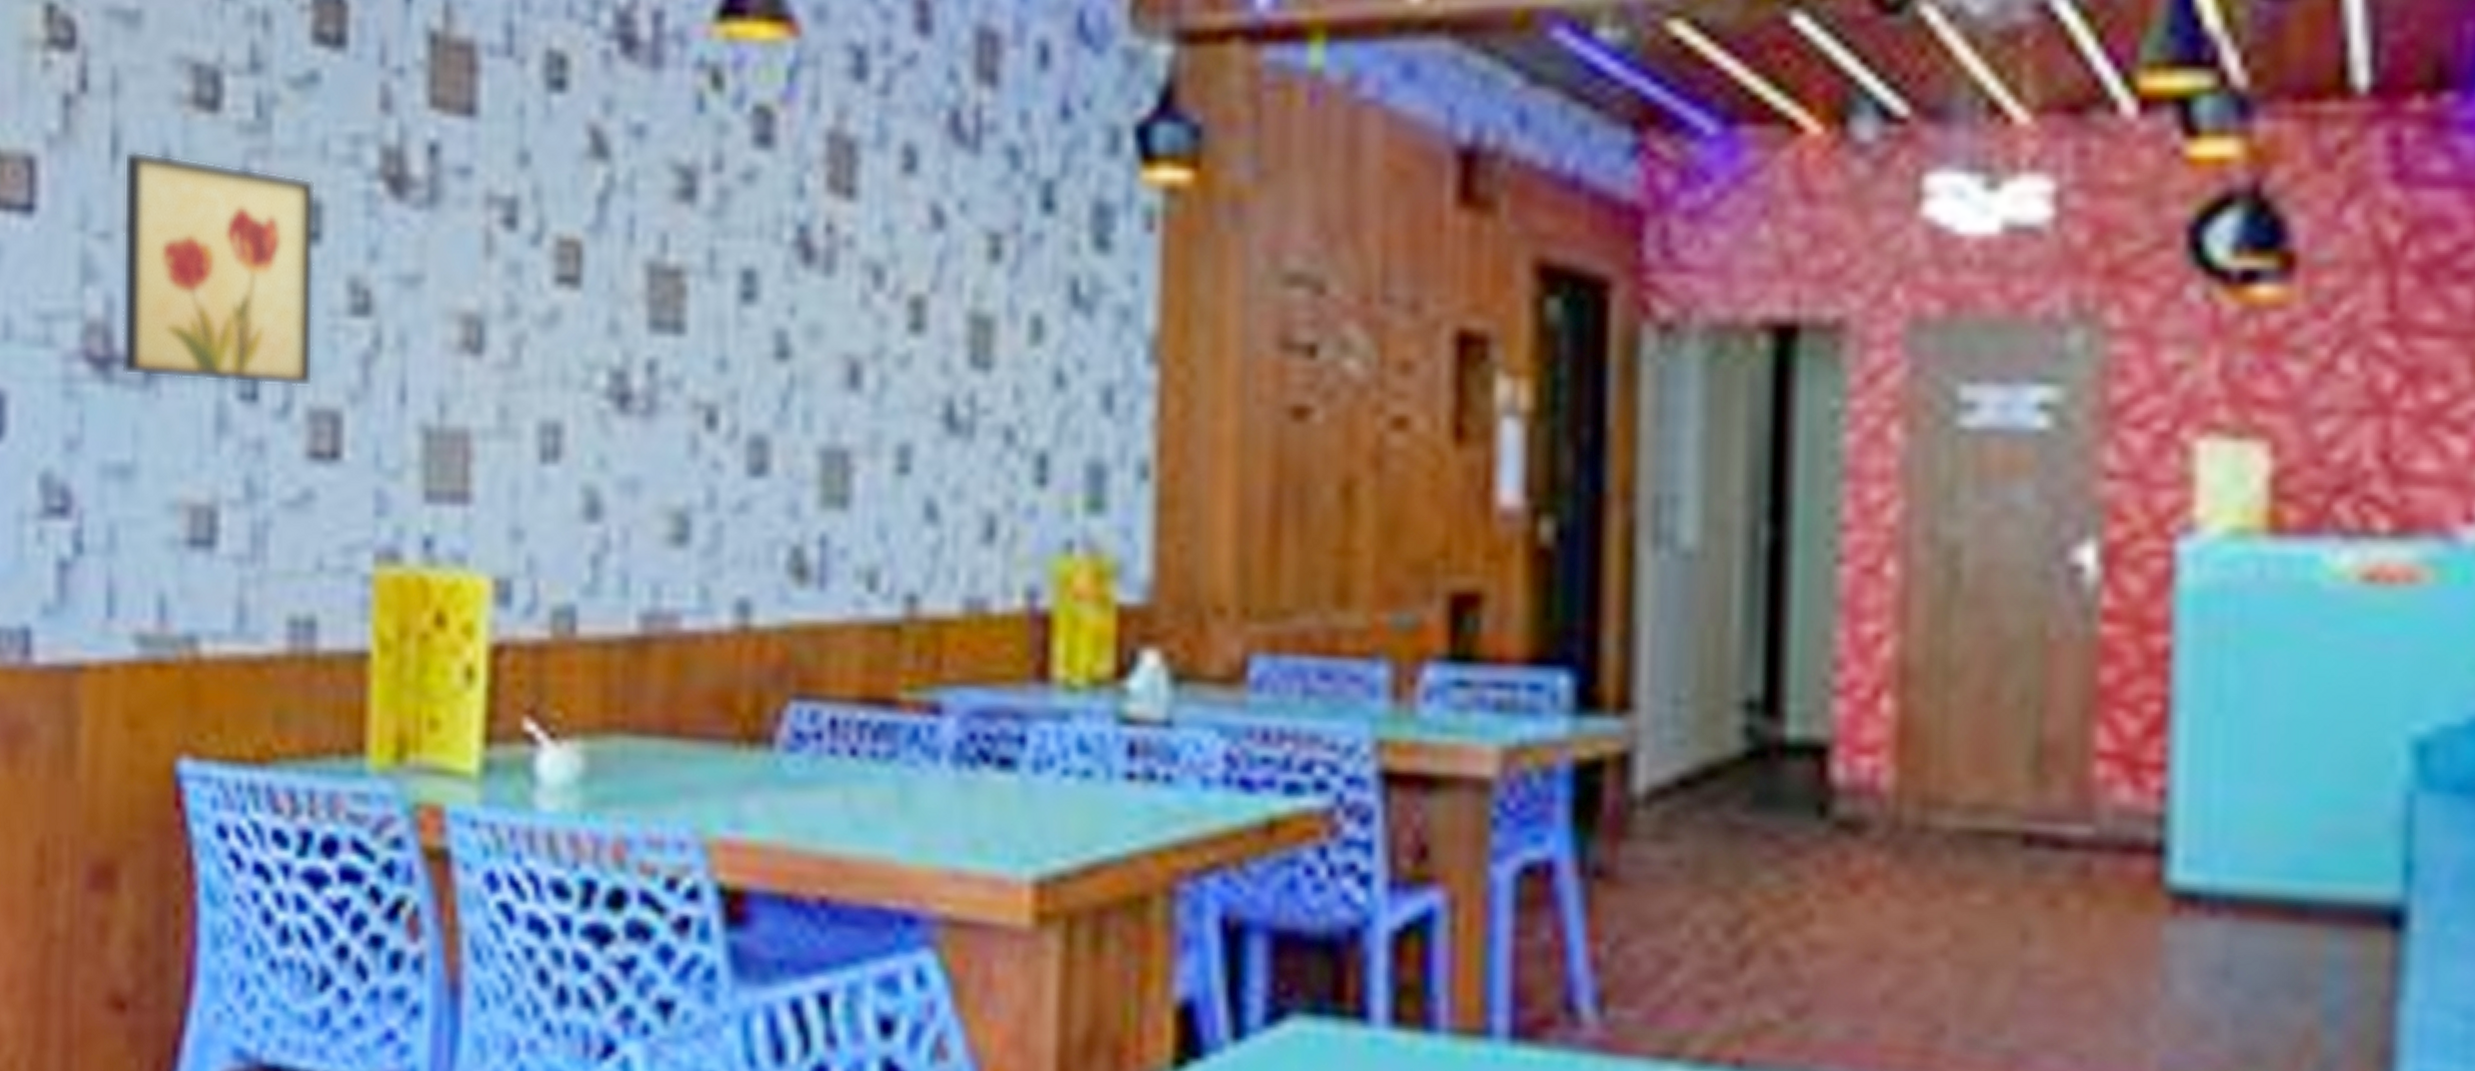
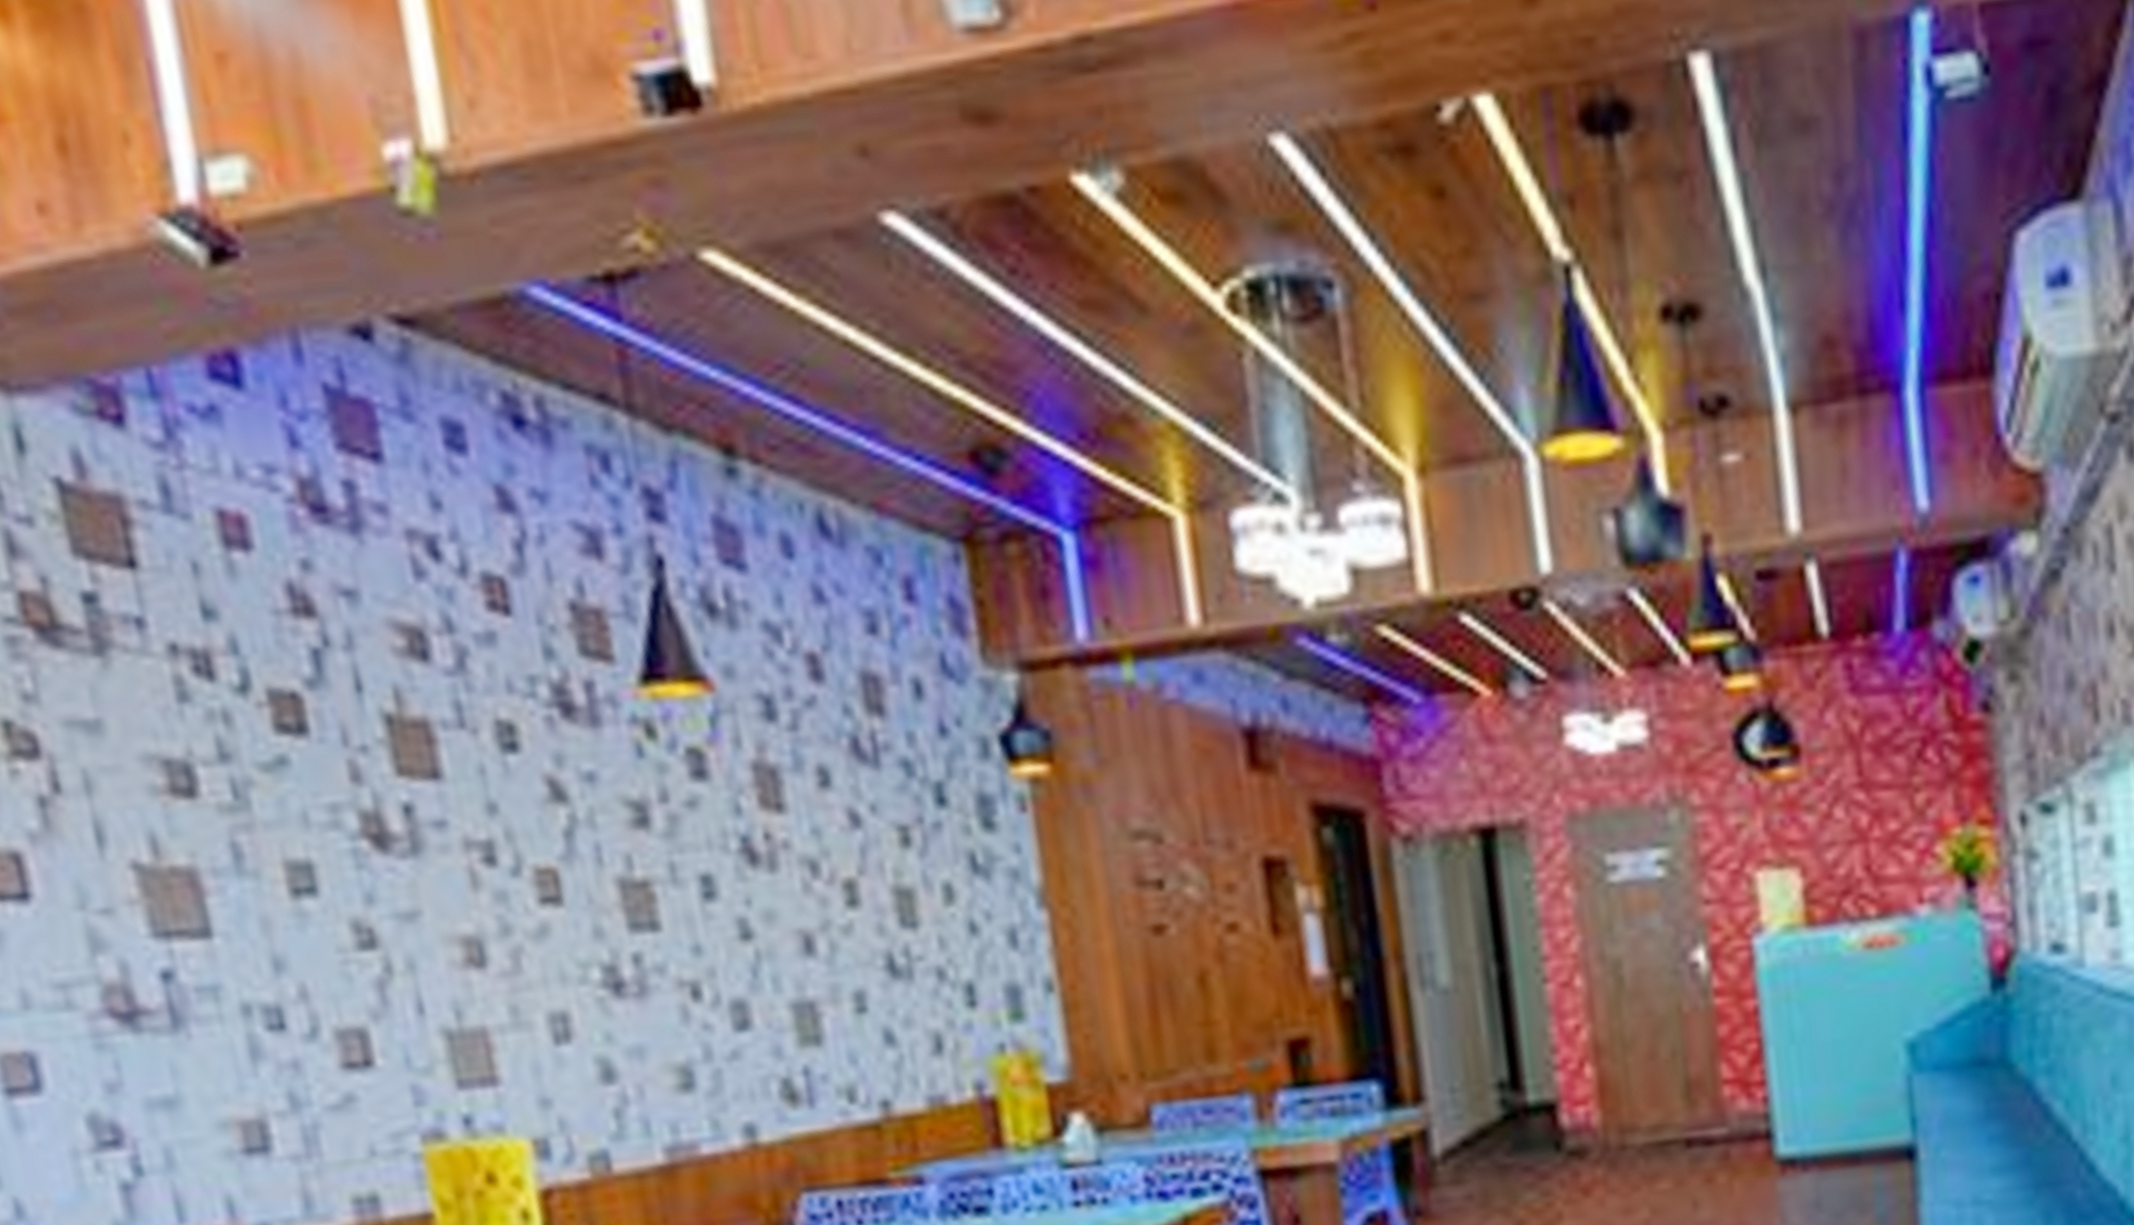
wall art: present [122,150,315,387] -> none [110,837,335,1024]

